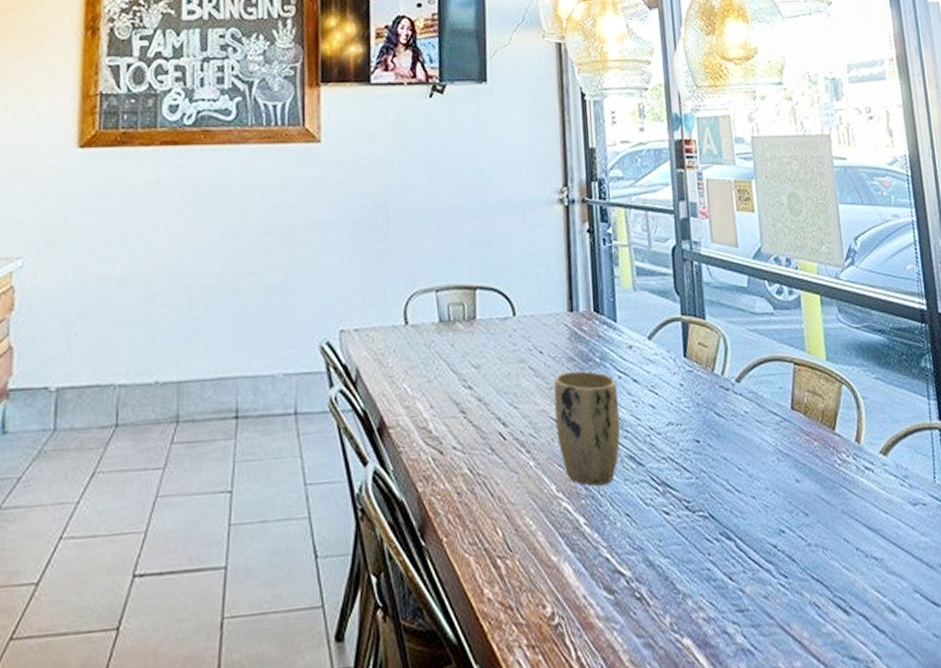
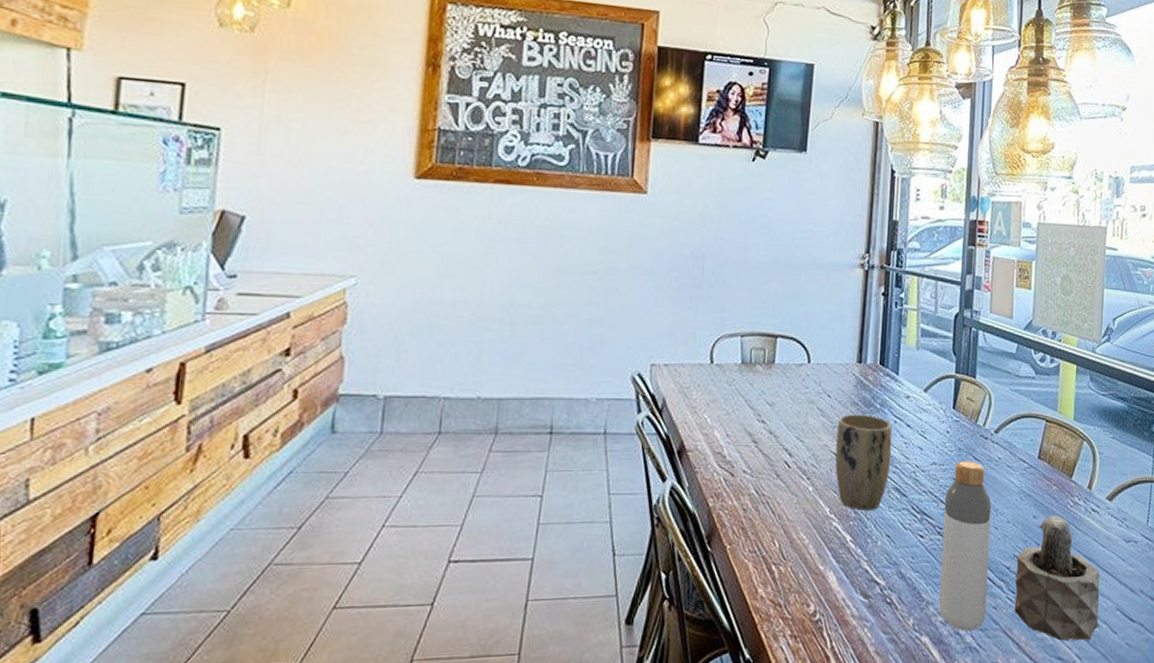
bottle: none [688,417,756,629] -> present [939,461,992,631]
succulent plant: none [783,477,894,635] -> present [1014,516,1100,641]

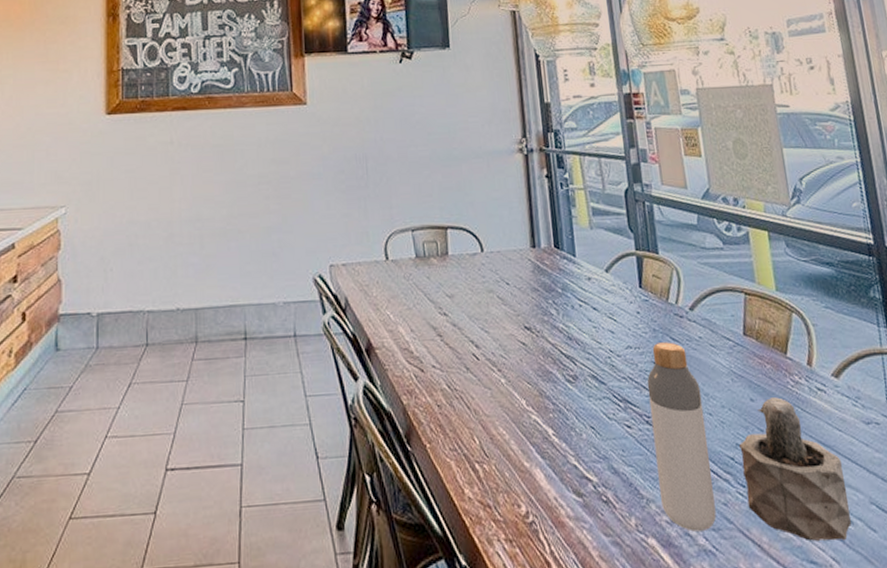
plant pot: present [835,414,892,511] -> none [520,299,583,401]

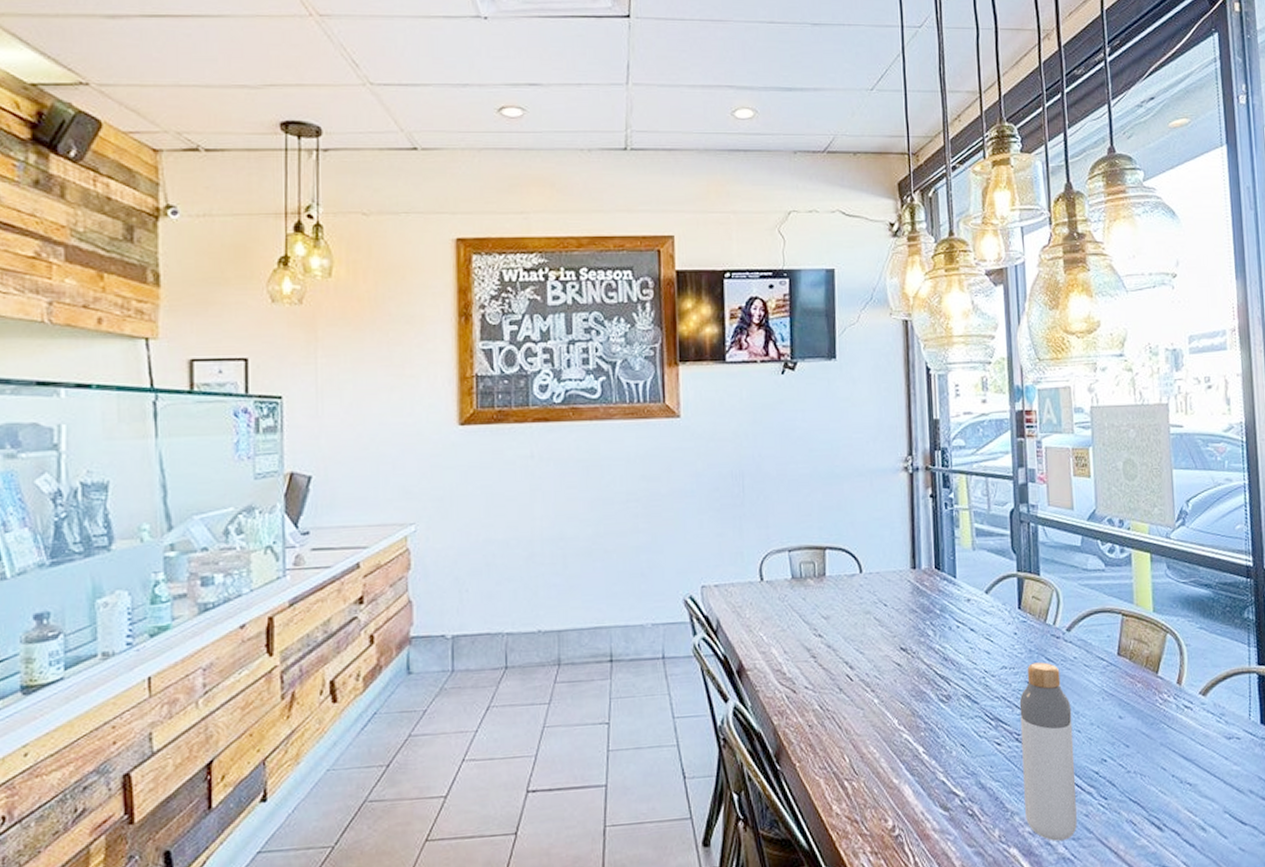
succulent plant: present [739,397,851,541] -> none [1105,715,1205,848]

